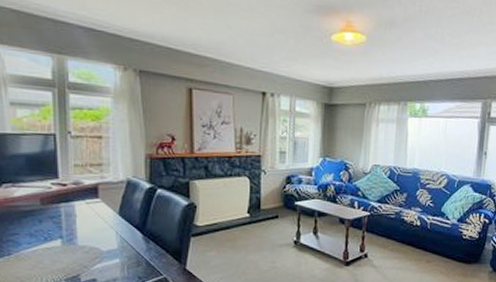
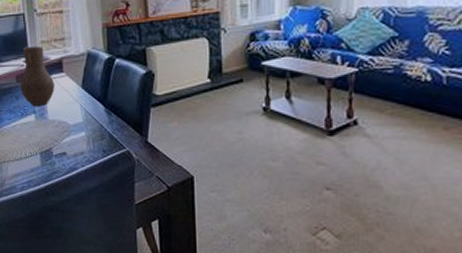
vase: none [45,168,87,231] -> present [19,45,55,106]

